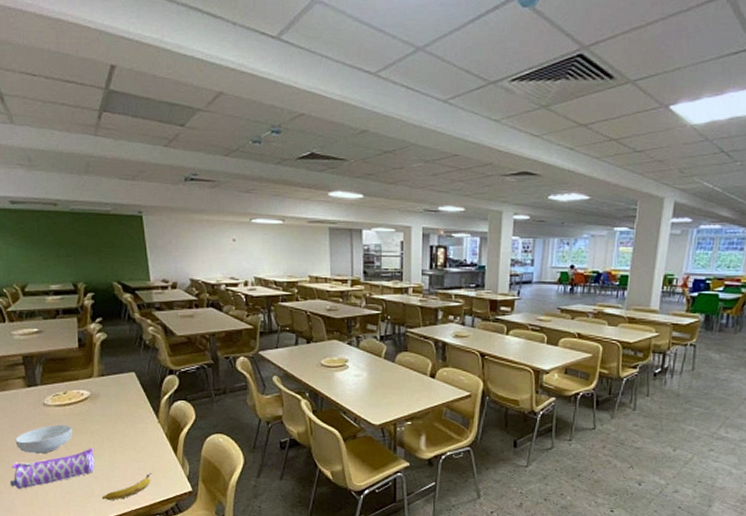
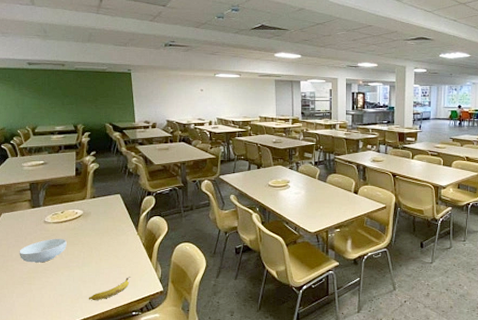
pencil case: present [10,448,95,489] -> none [13,257,84,293]

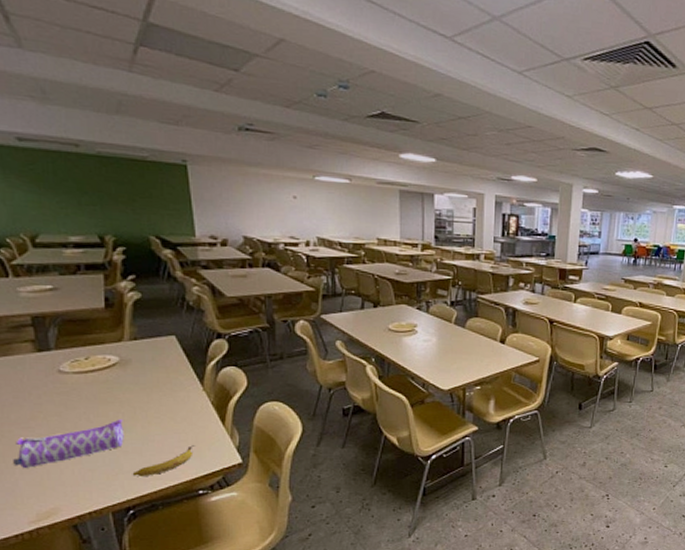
pencil case: none [13,257,84,293] -> present [13,419,124,468]
cereal bowl: present [19,238,67,263] -> none [20,394,96,427]

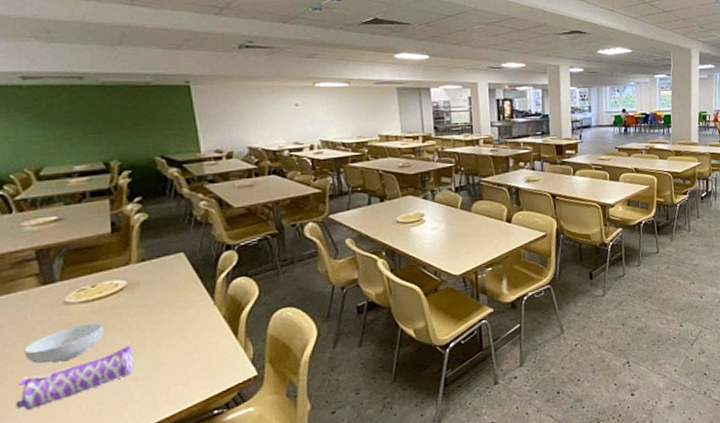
cereal bowl: none [20,394,96,427] -> present [24,323,104,364]
banana: present [132,444,195,476] -> none [143,361,208,404]

